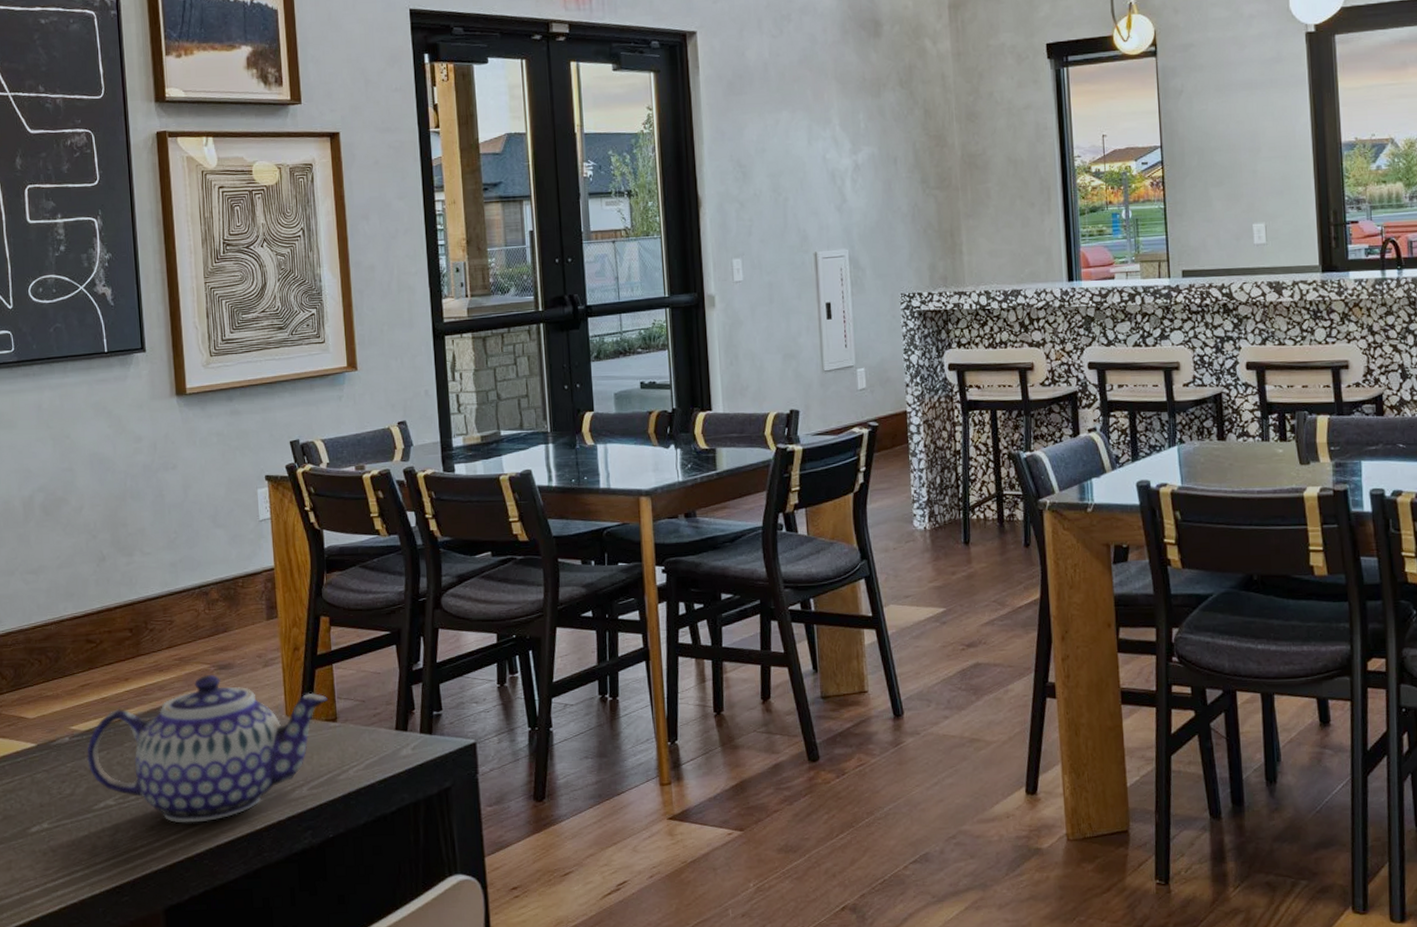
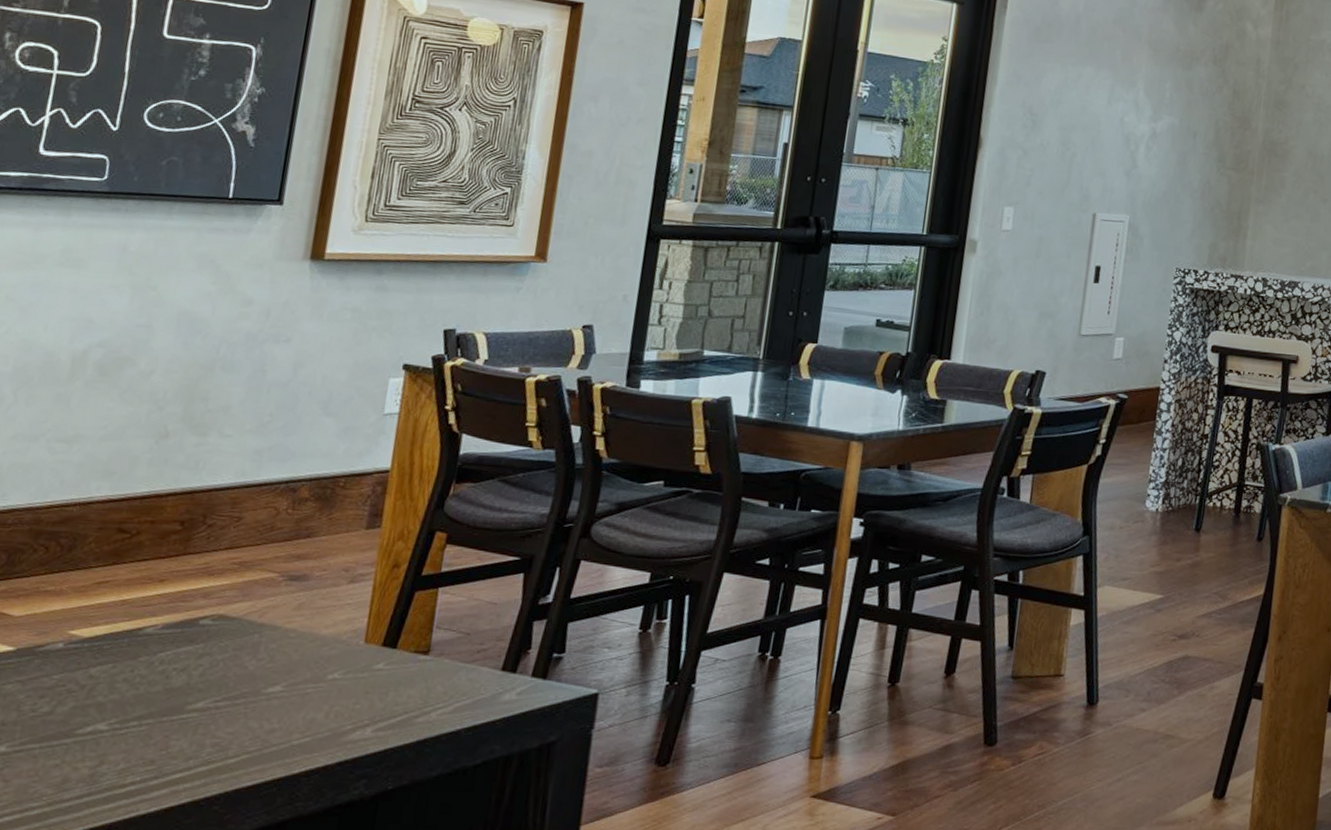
teapot: present [86,675,329,823] -> none [81,585,424,760]

